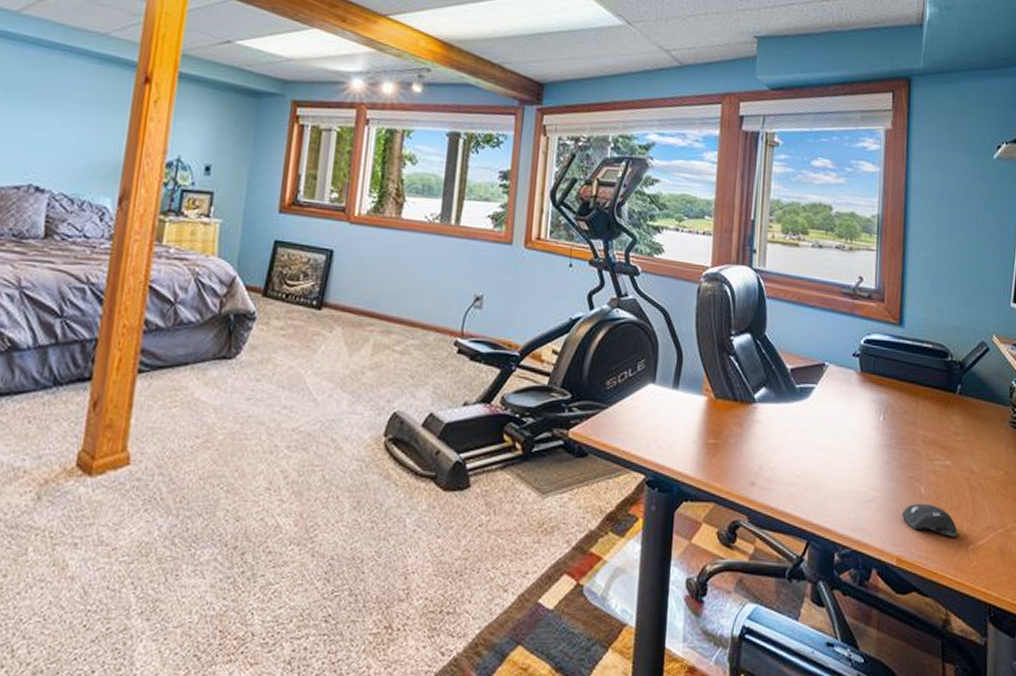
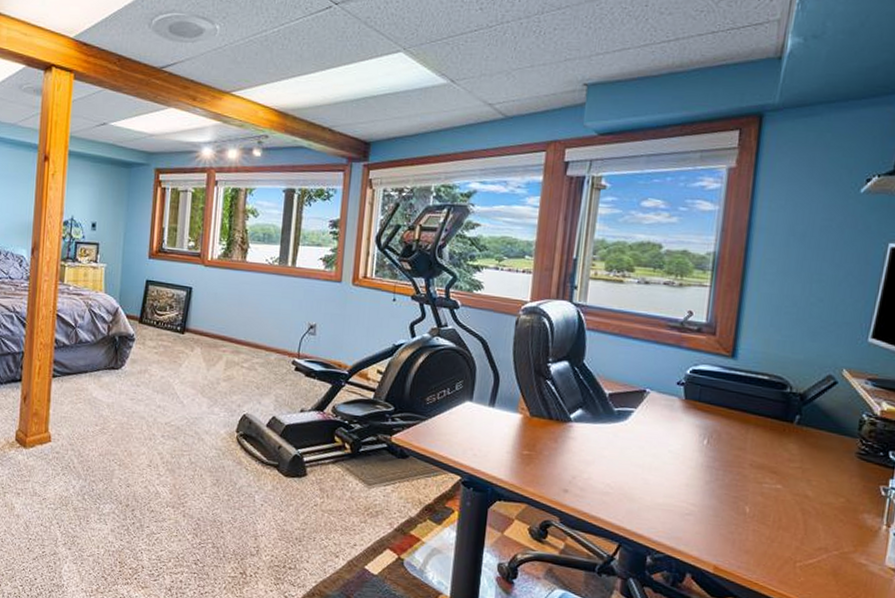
computer mouse: present [901,503,957,537] -> none [721,520,785,554]

